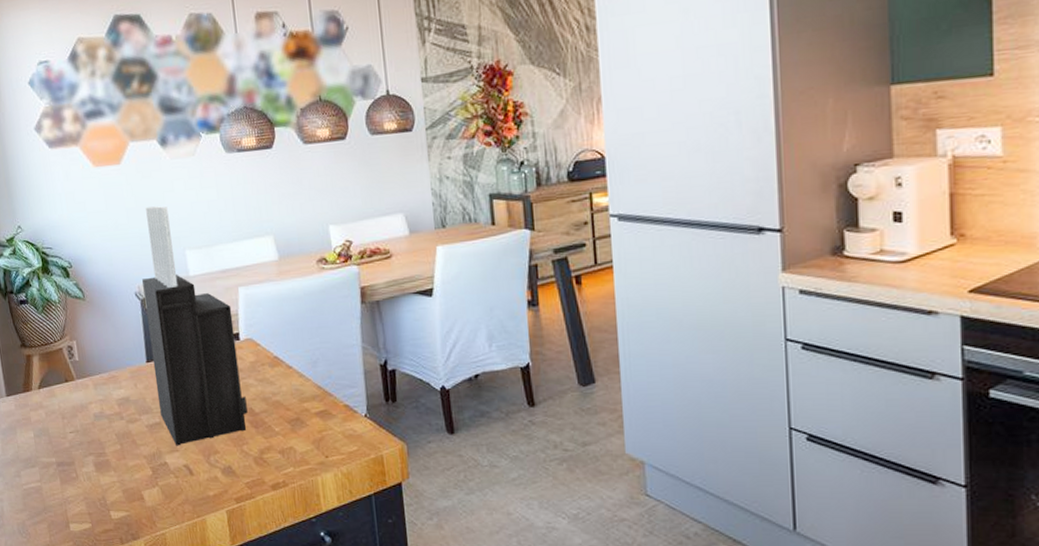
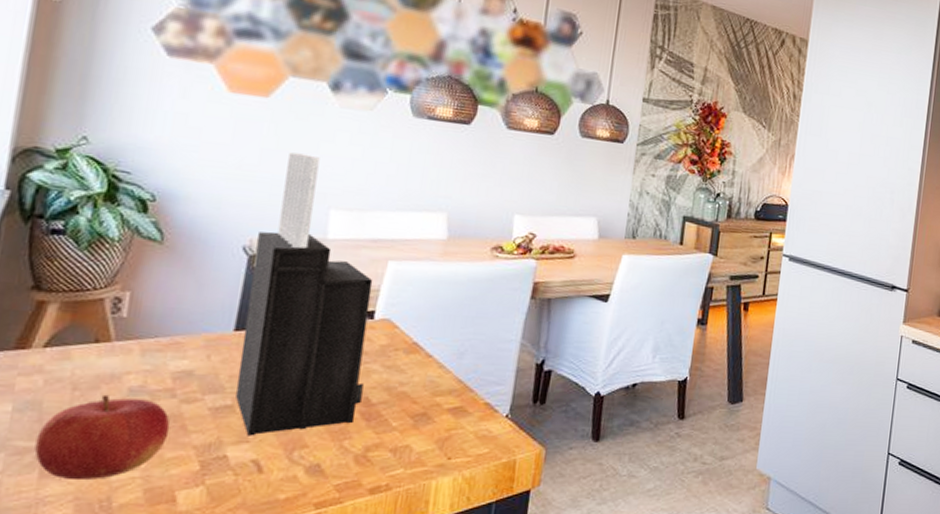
fruit: none [52,420,127,484] -> present [34,394,170,479]

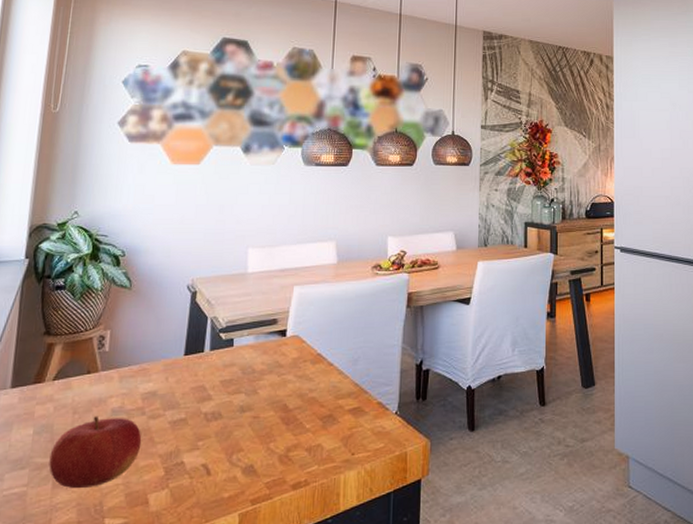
knife block: present [236,152,373,436] -> none [188,206,284,444]

